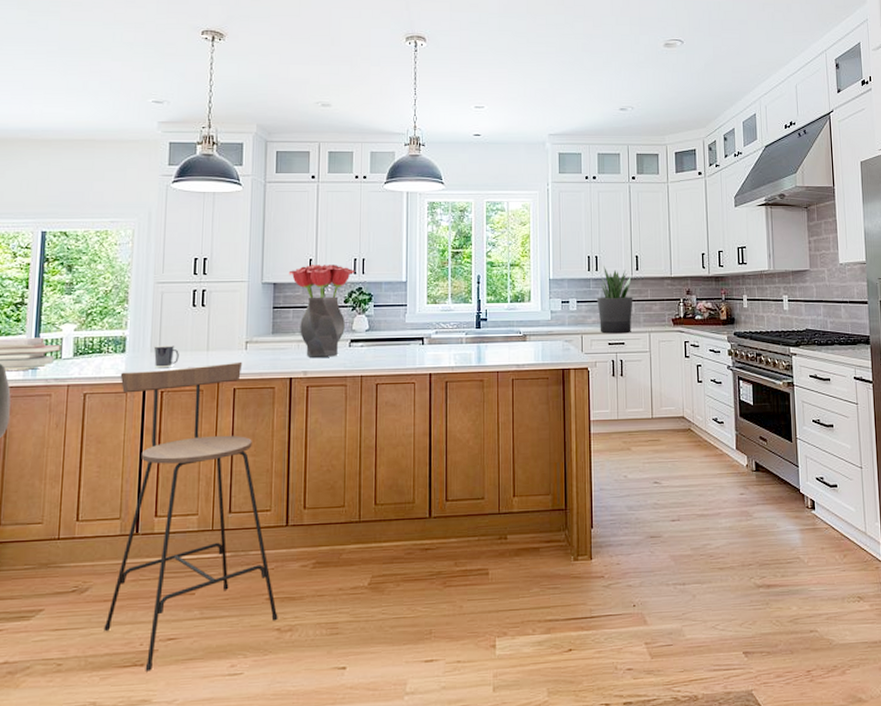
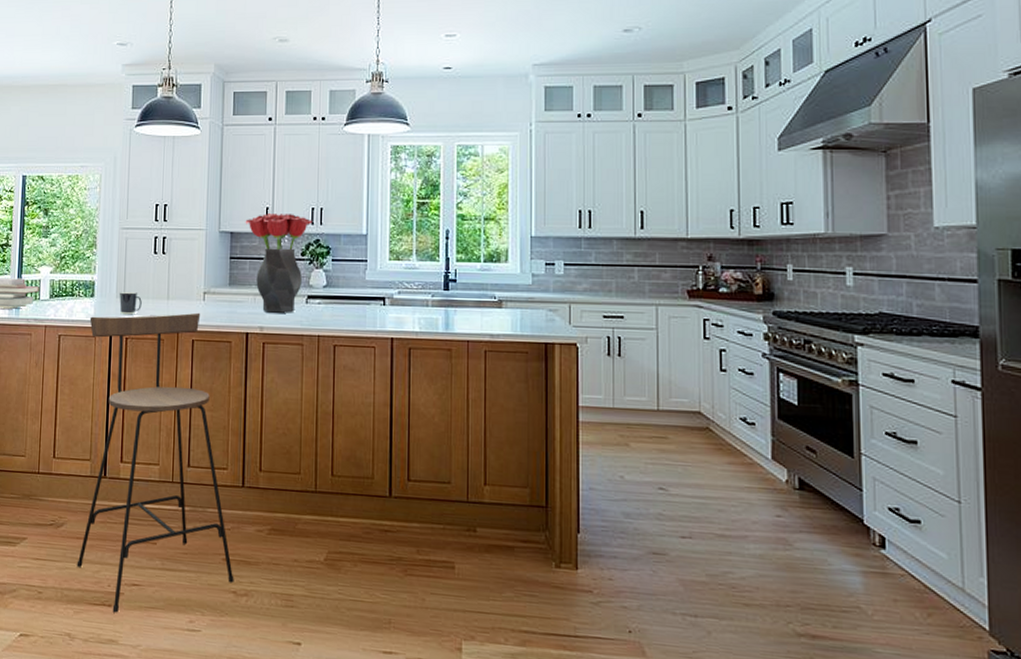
planter: present [597,266,633,334] -> none [589,223,636,306]

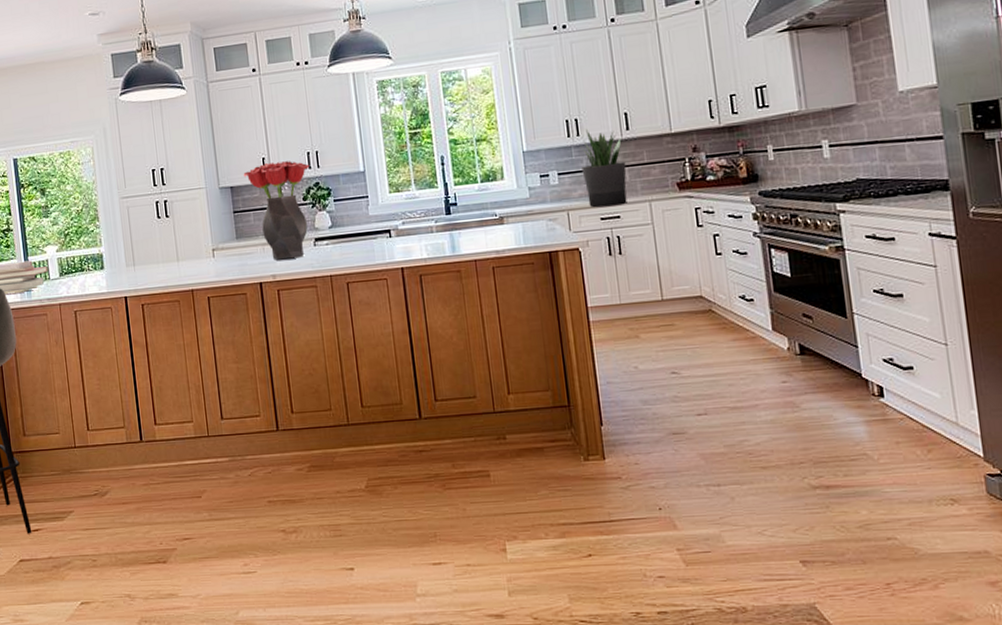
bar stool: present [77,312,234,613] -> none [103,269,282,568]
mug: present [119,292,142,315] -> none [128,259,153,283]
planter: none [589,223,636,306] -> present [581,130,627,208]

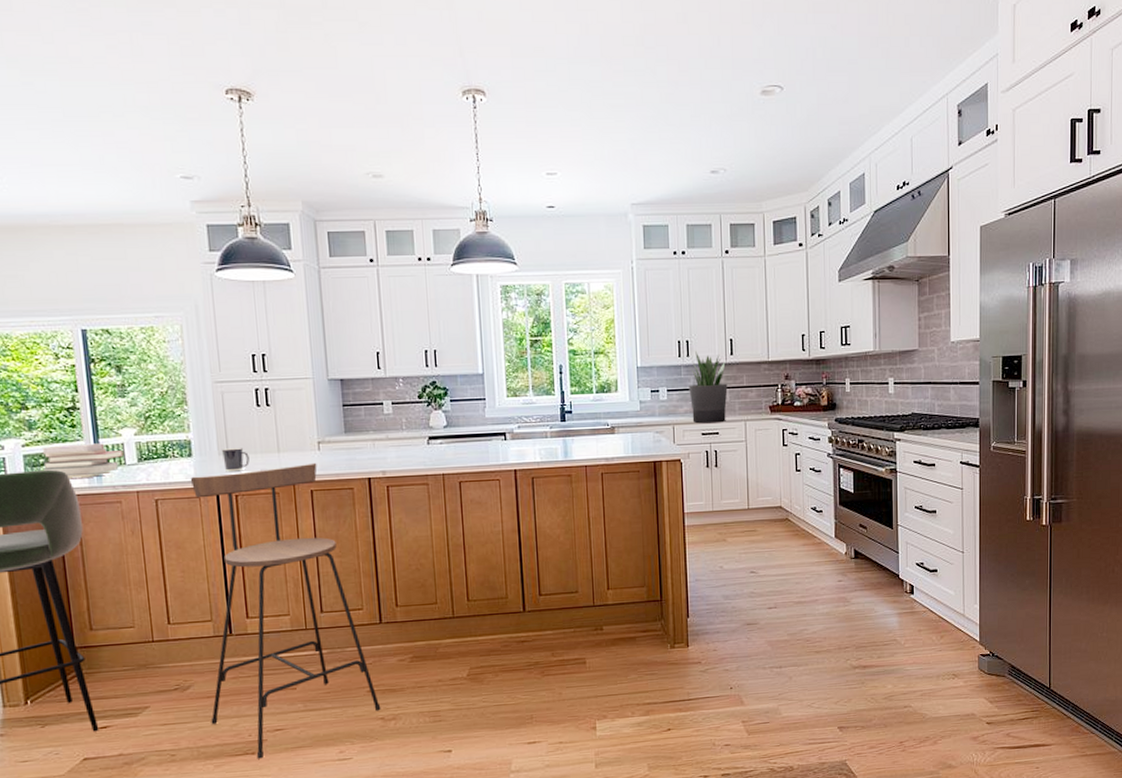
bar stool: none [103,269,282,568] -> present [190,462,381,759]
mug: none [128,259,153,283] -> present [221,448,250,472]
bouquet: present [243,161,310,260] -> none [355,357,427,457]

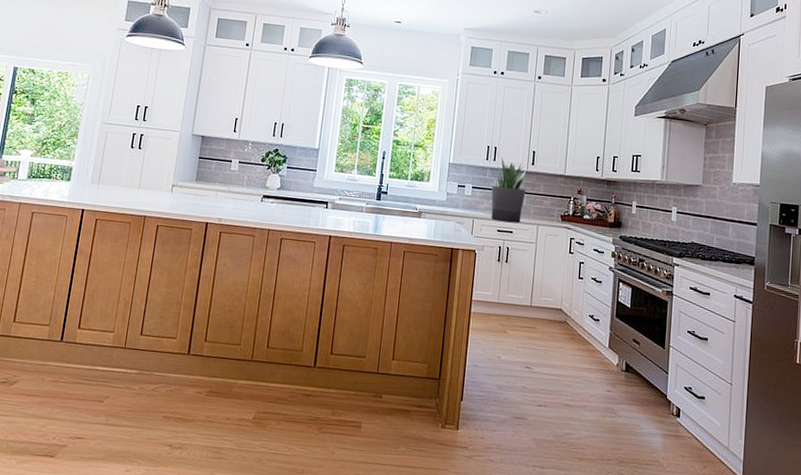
bar stool: present [190,462,381,759] -> none [24,197,172,463]
mug: present [221,448,250,472] -> none [92,178,115,200]

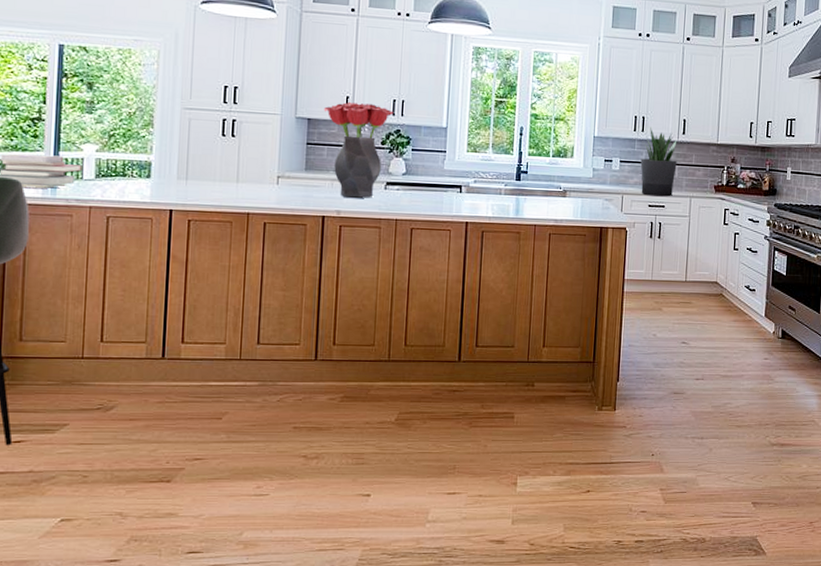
bouquet: none [215,122,274,209] -> present [323,101,394,198]

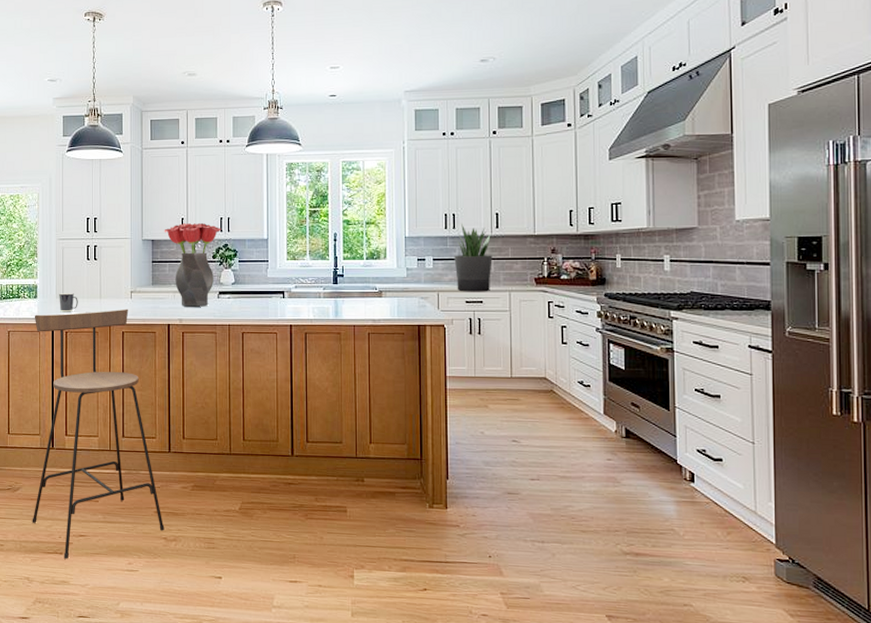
bar stool: none [129,196,305,488] -> present [32,308,165,559]
mug: none [180,174,207,197] -> present [58,293,78,312]

